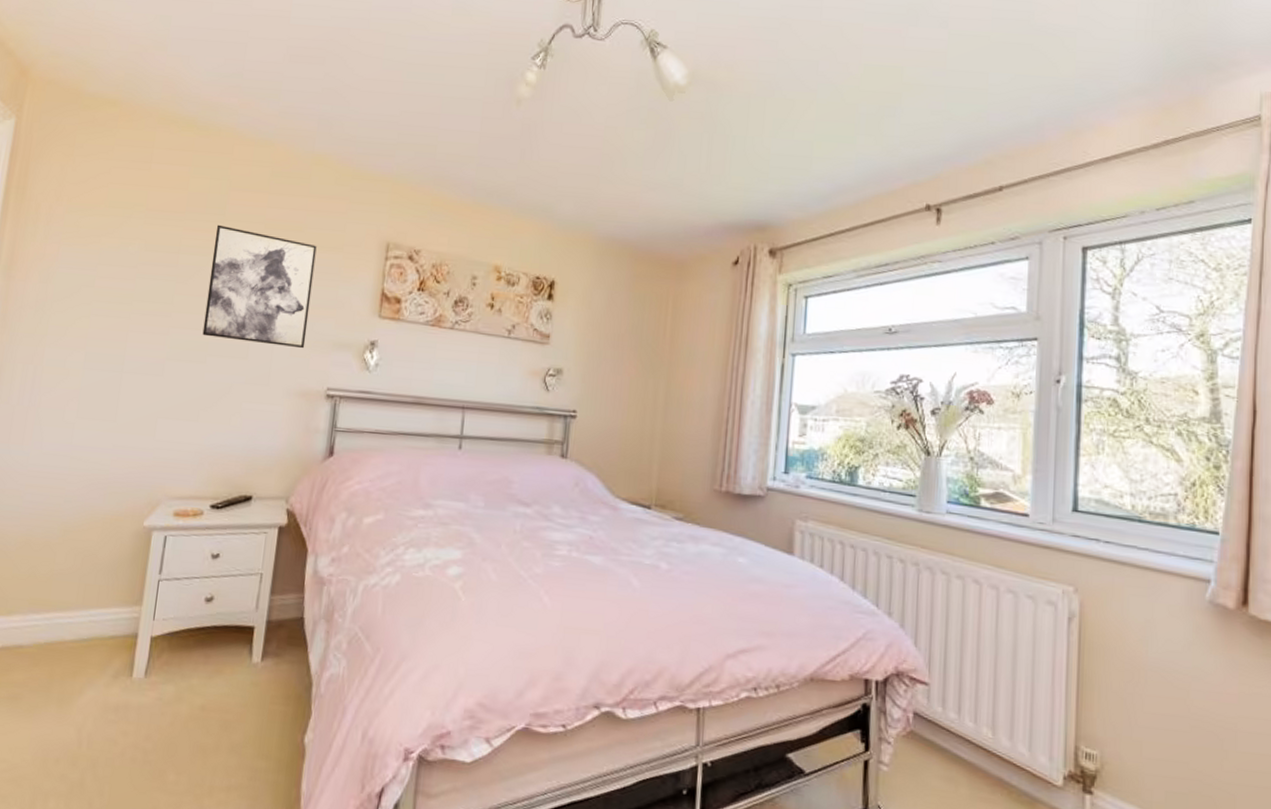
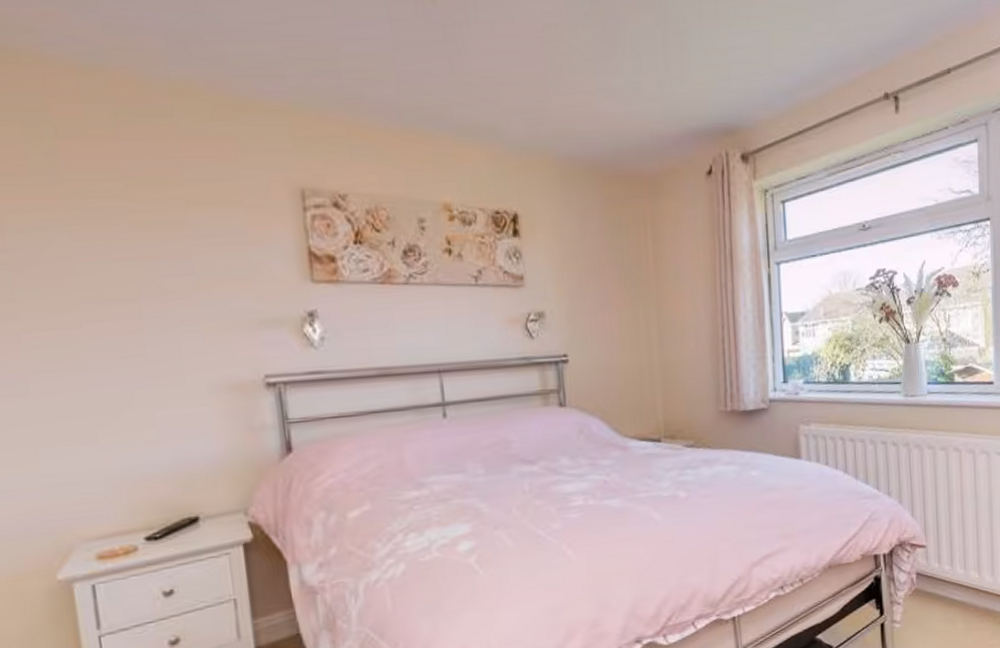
wall art: present [202,224,317,349] -> none [51,187,222,336]

